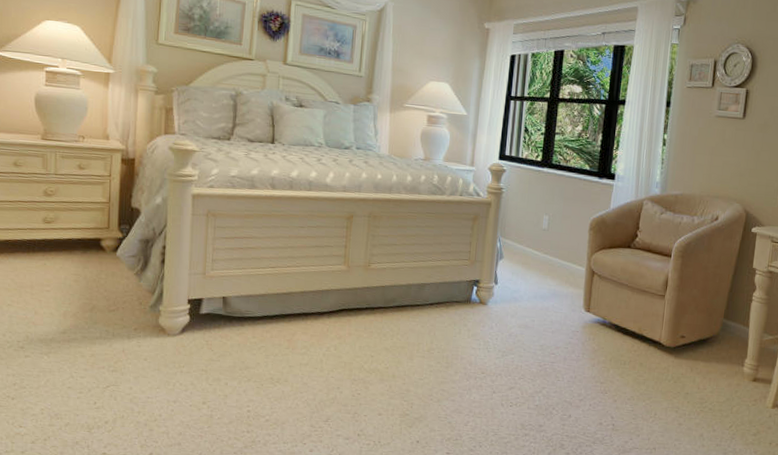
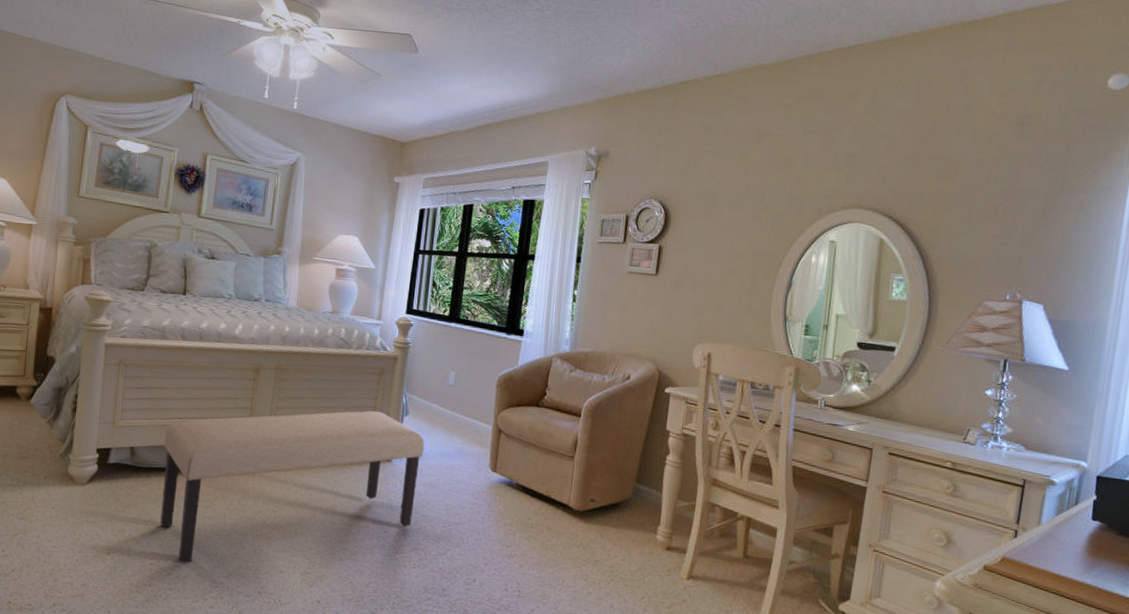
bench: none [256,255,520,409] -> present [160,410,425,563]

